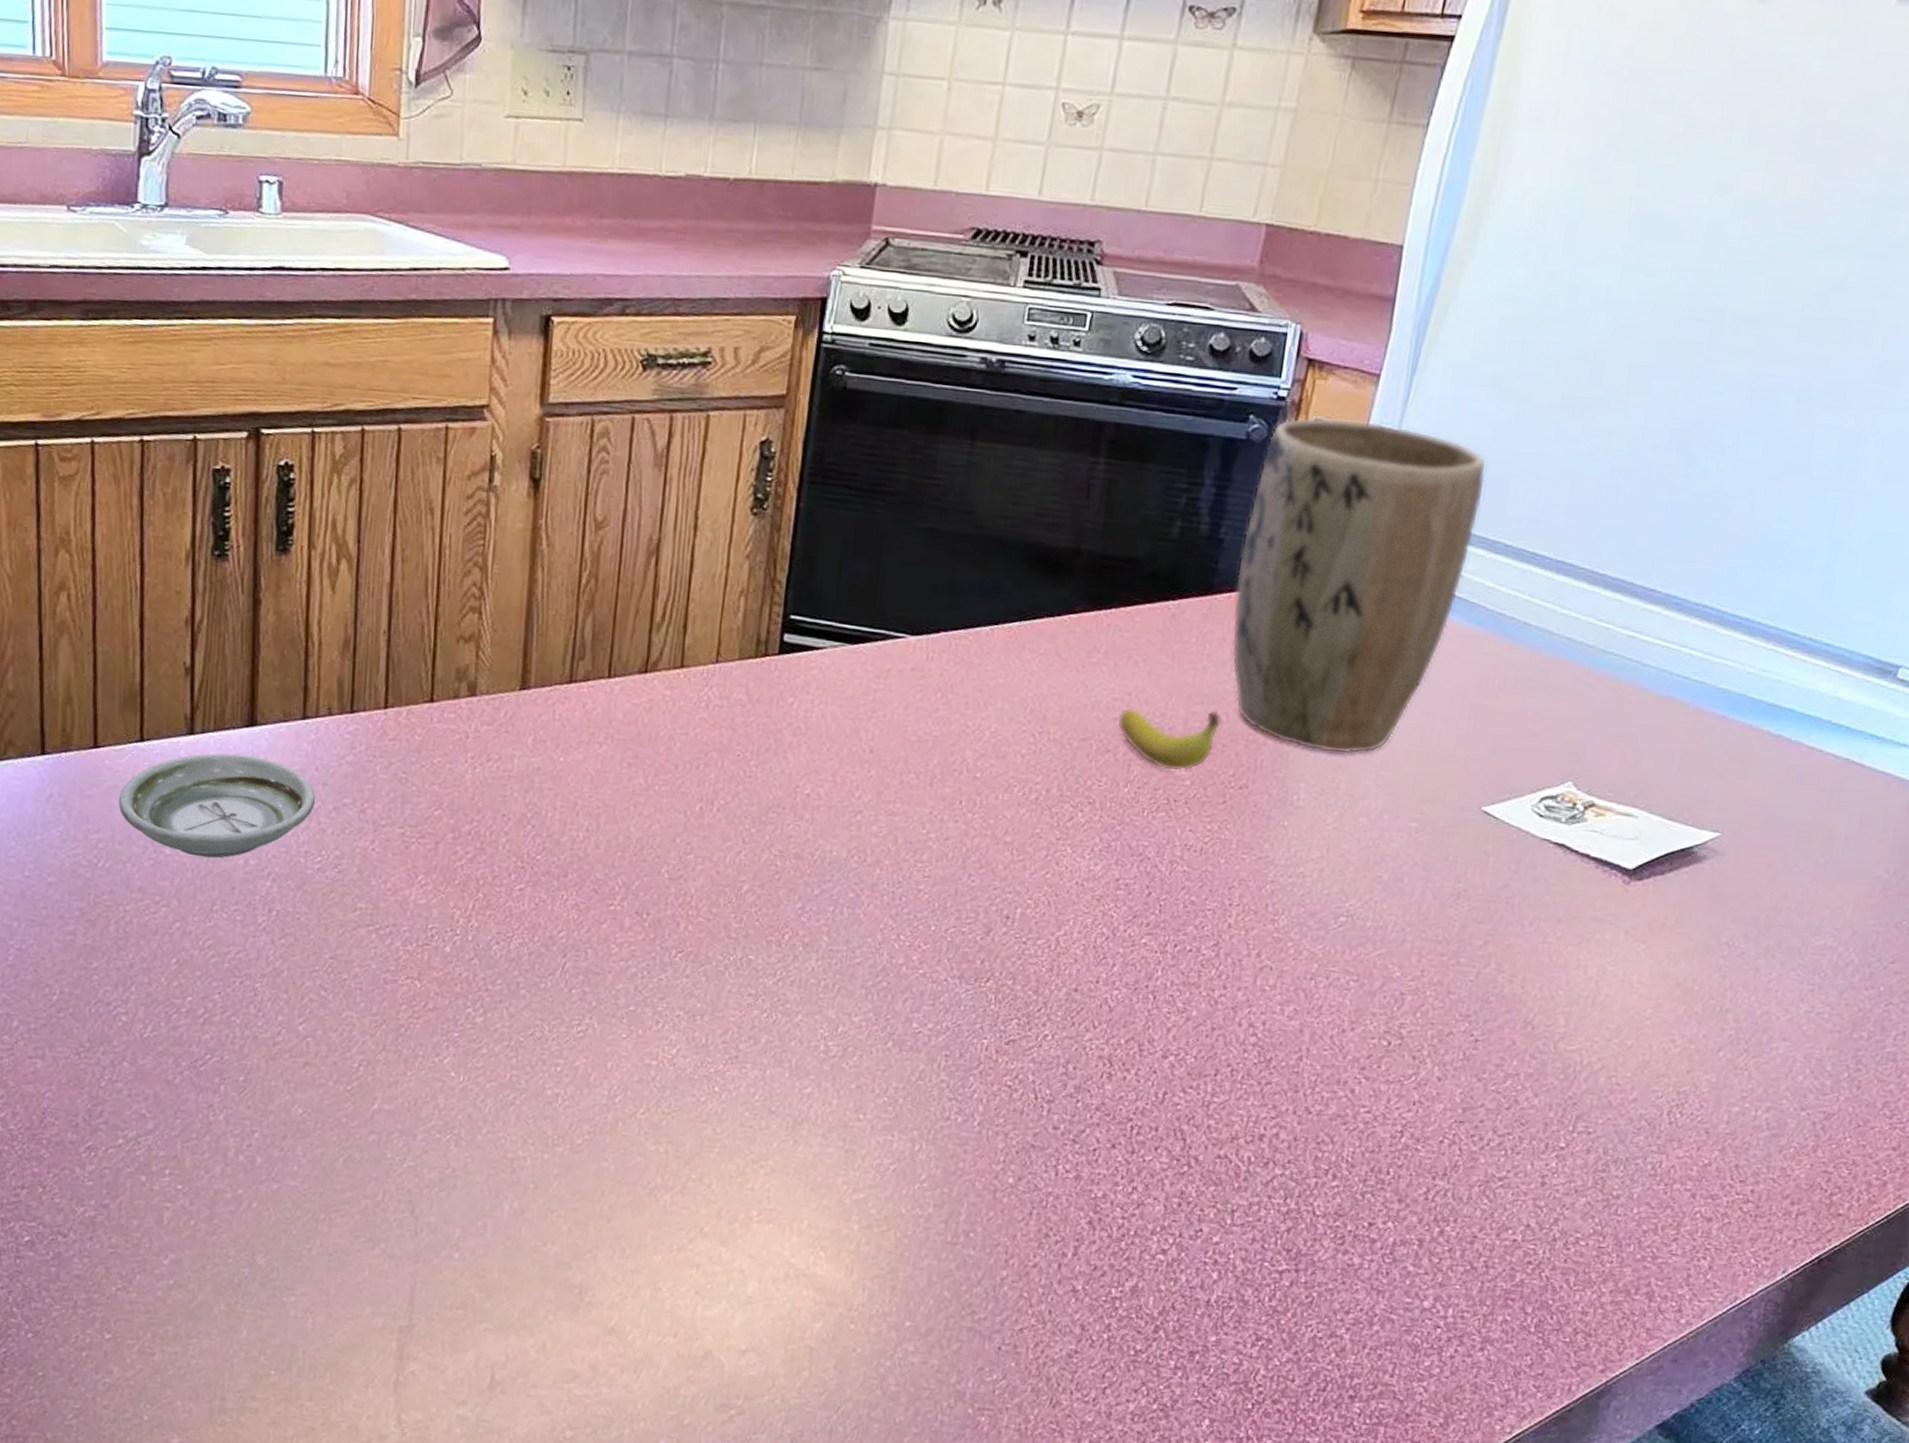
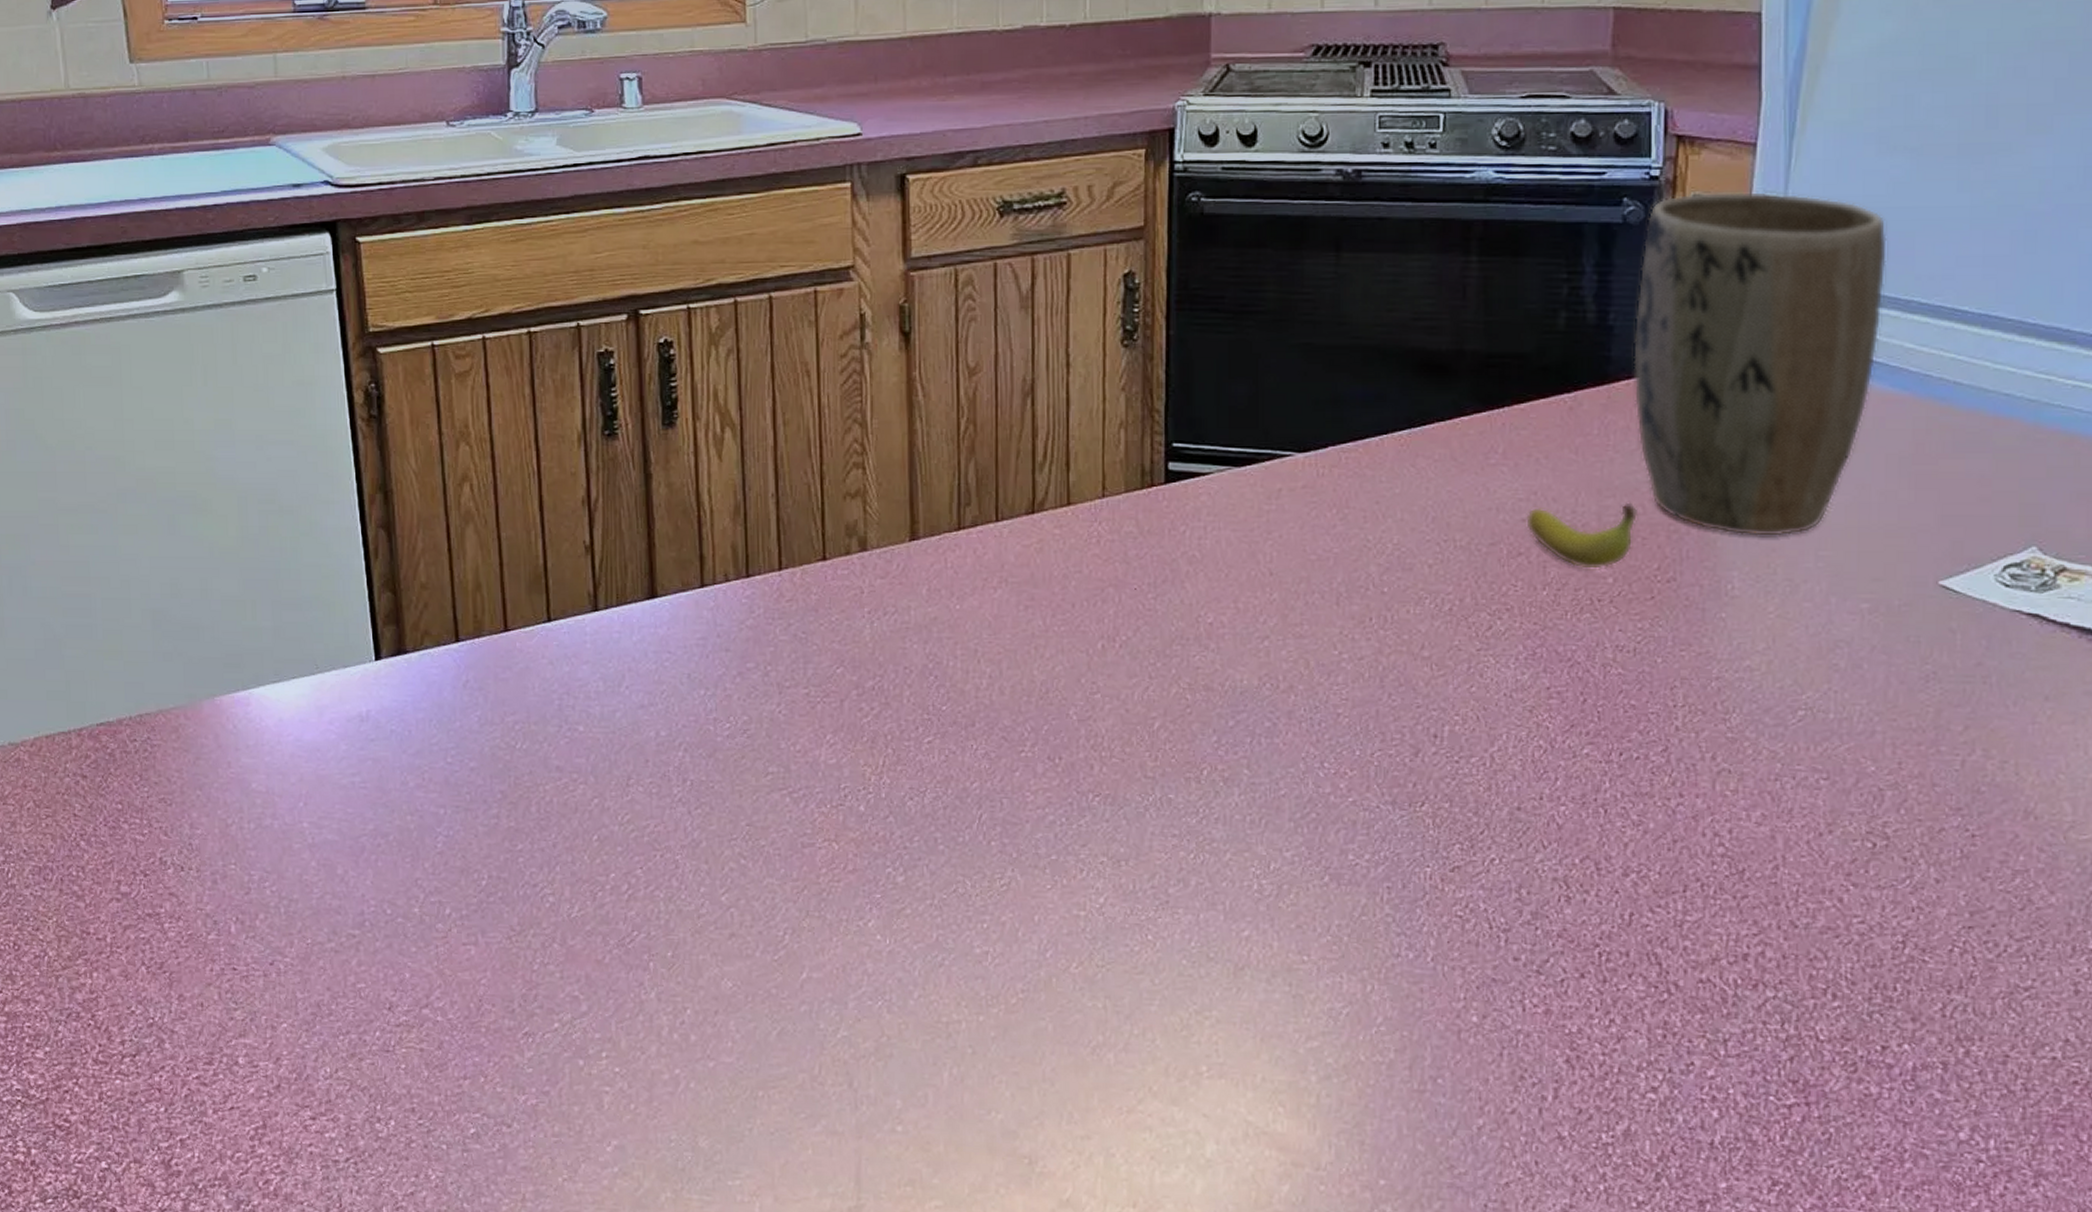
saucer: present [118,753,315,858] -> none [531,627,719,732]

